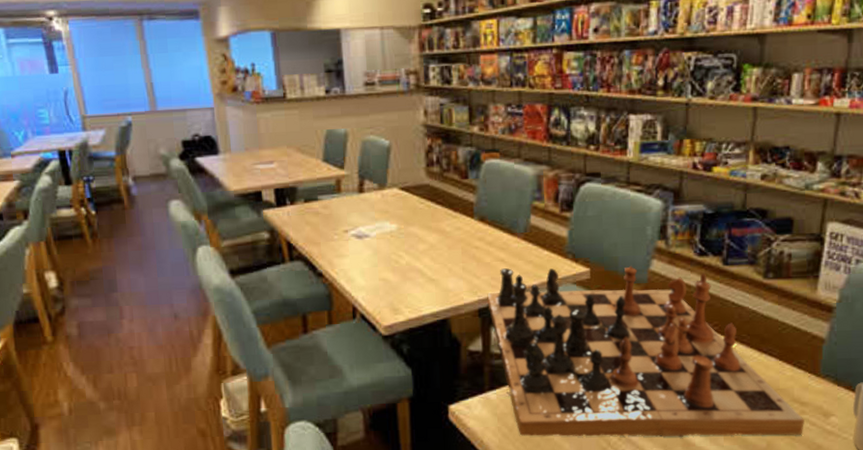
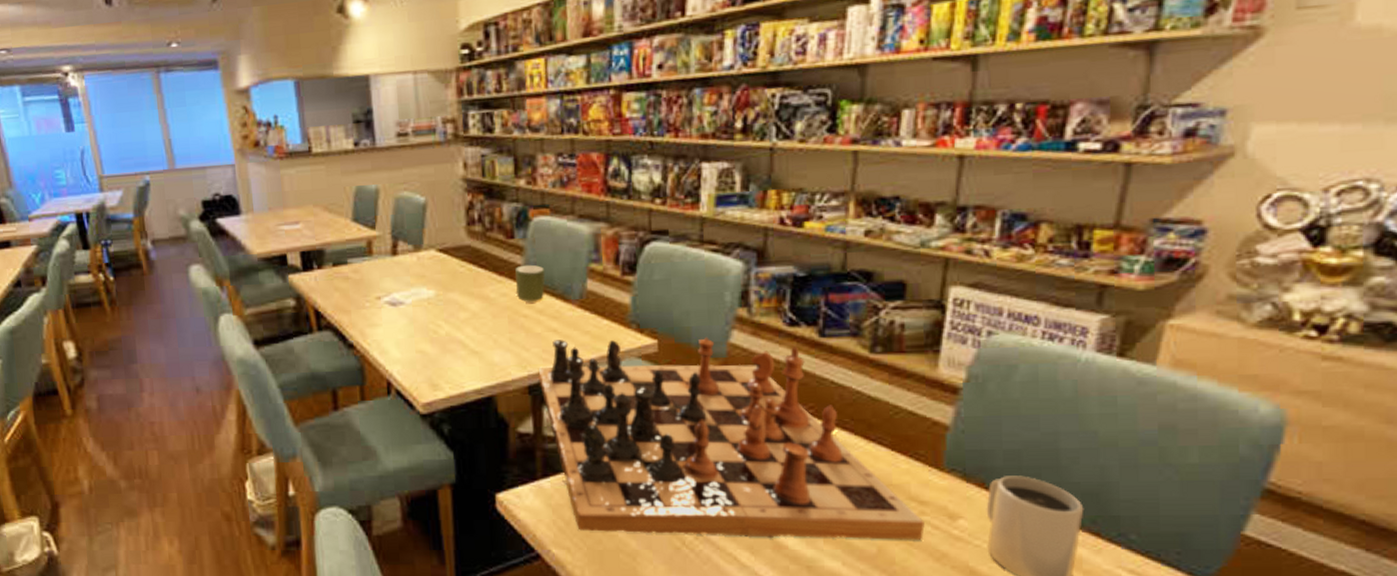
mug: none [469,202,495,236] -> present [515,264,545,303]

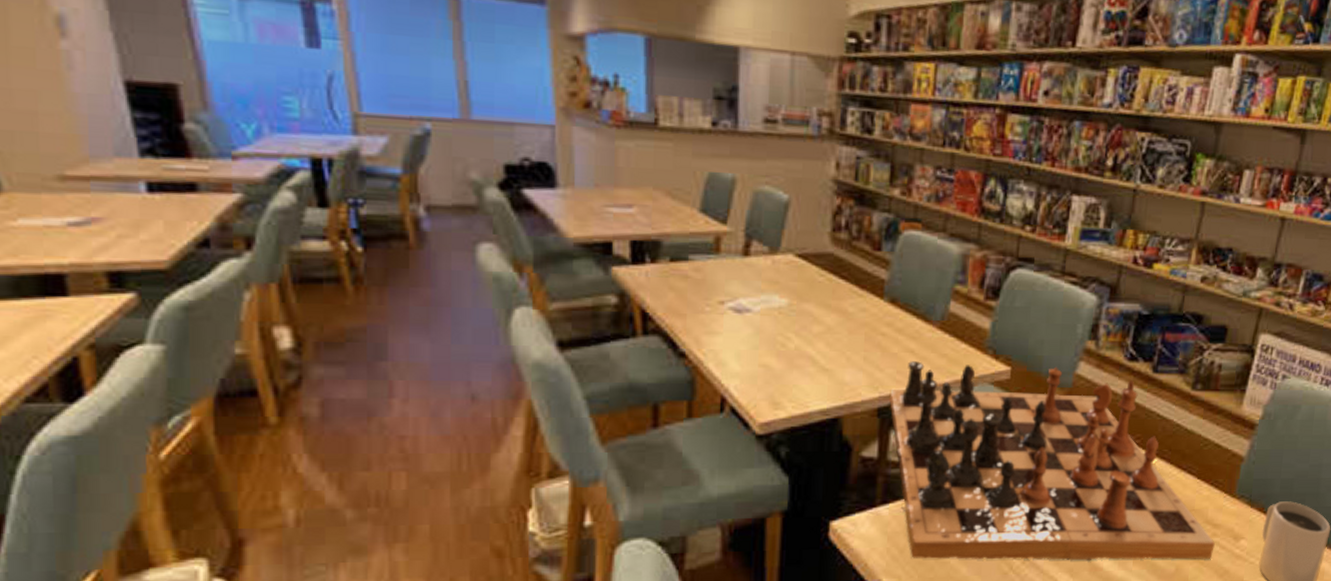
mug: present [515,264,545,303] -> none [877,280,910,321]

